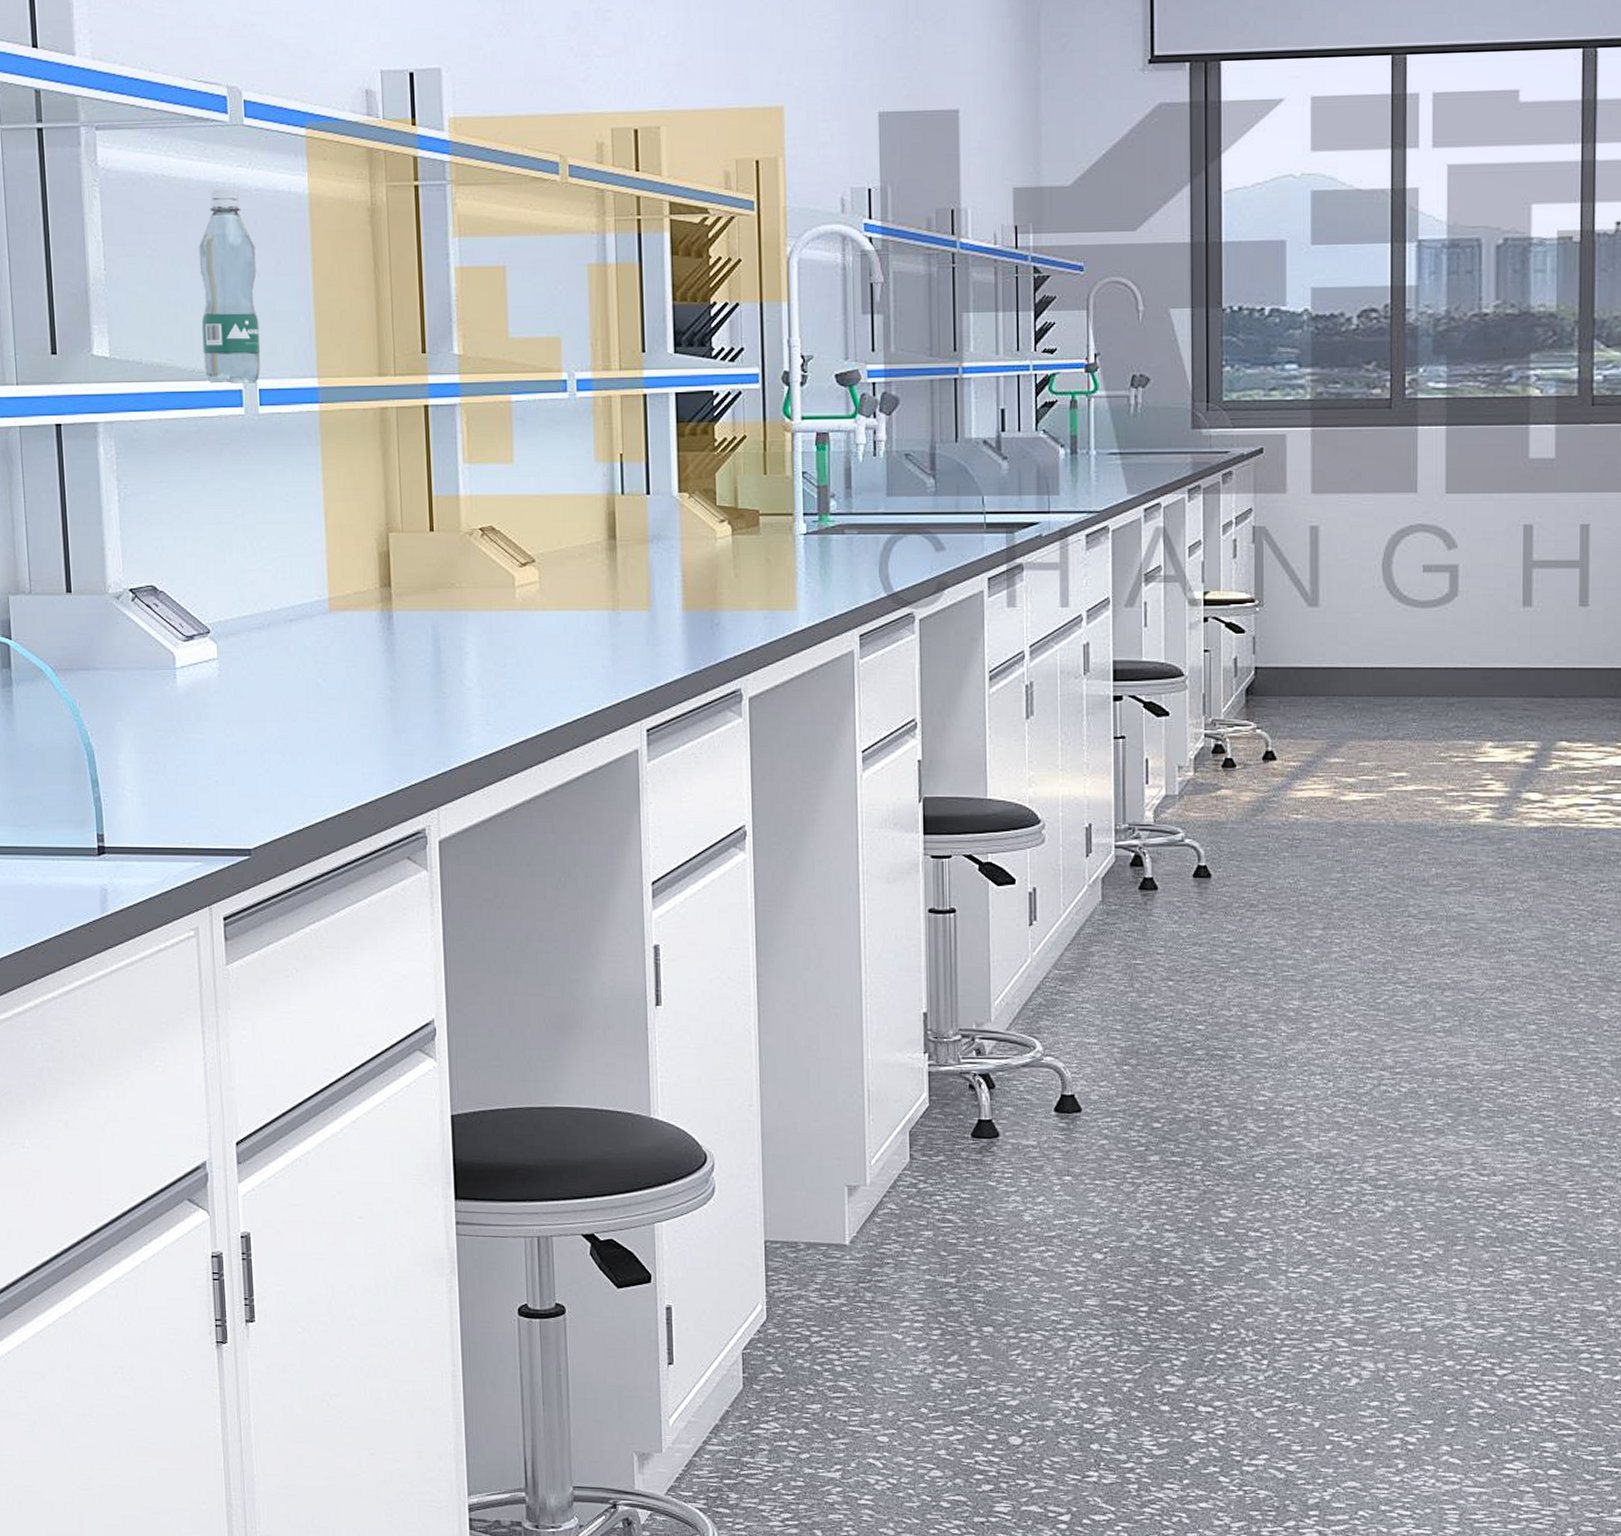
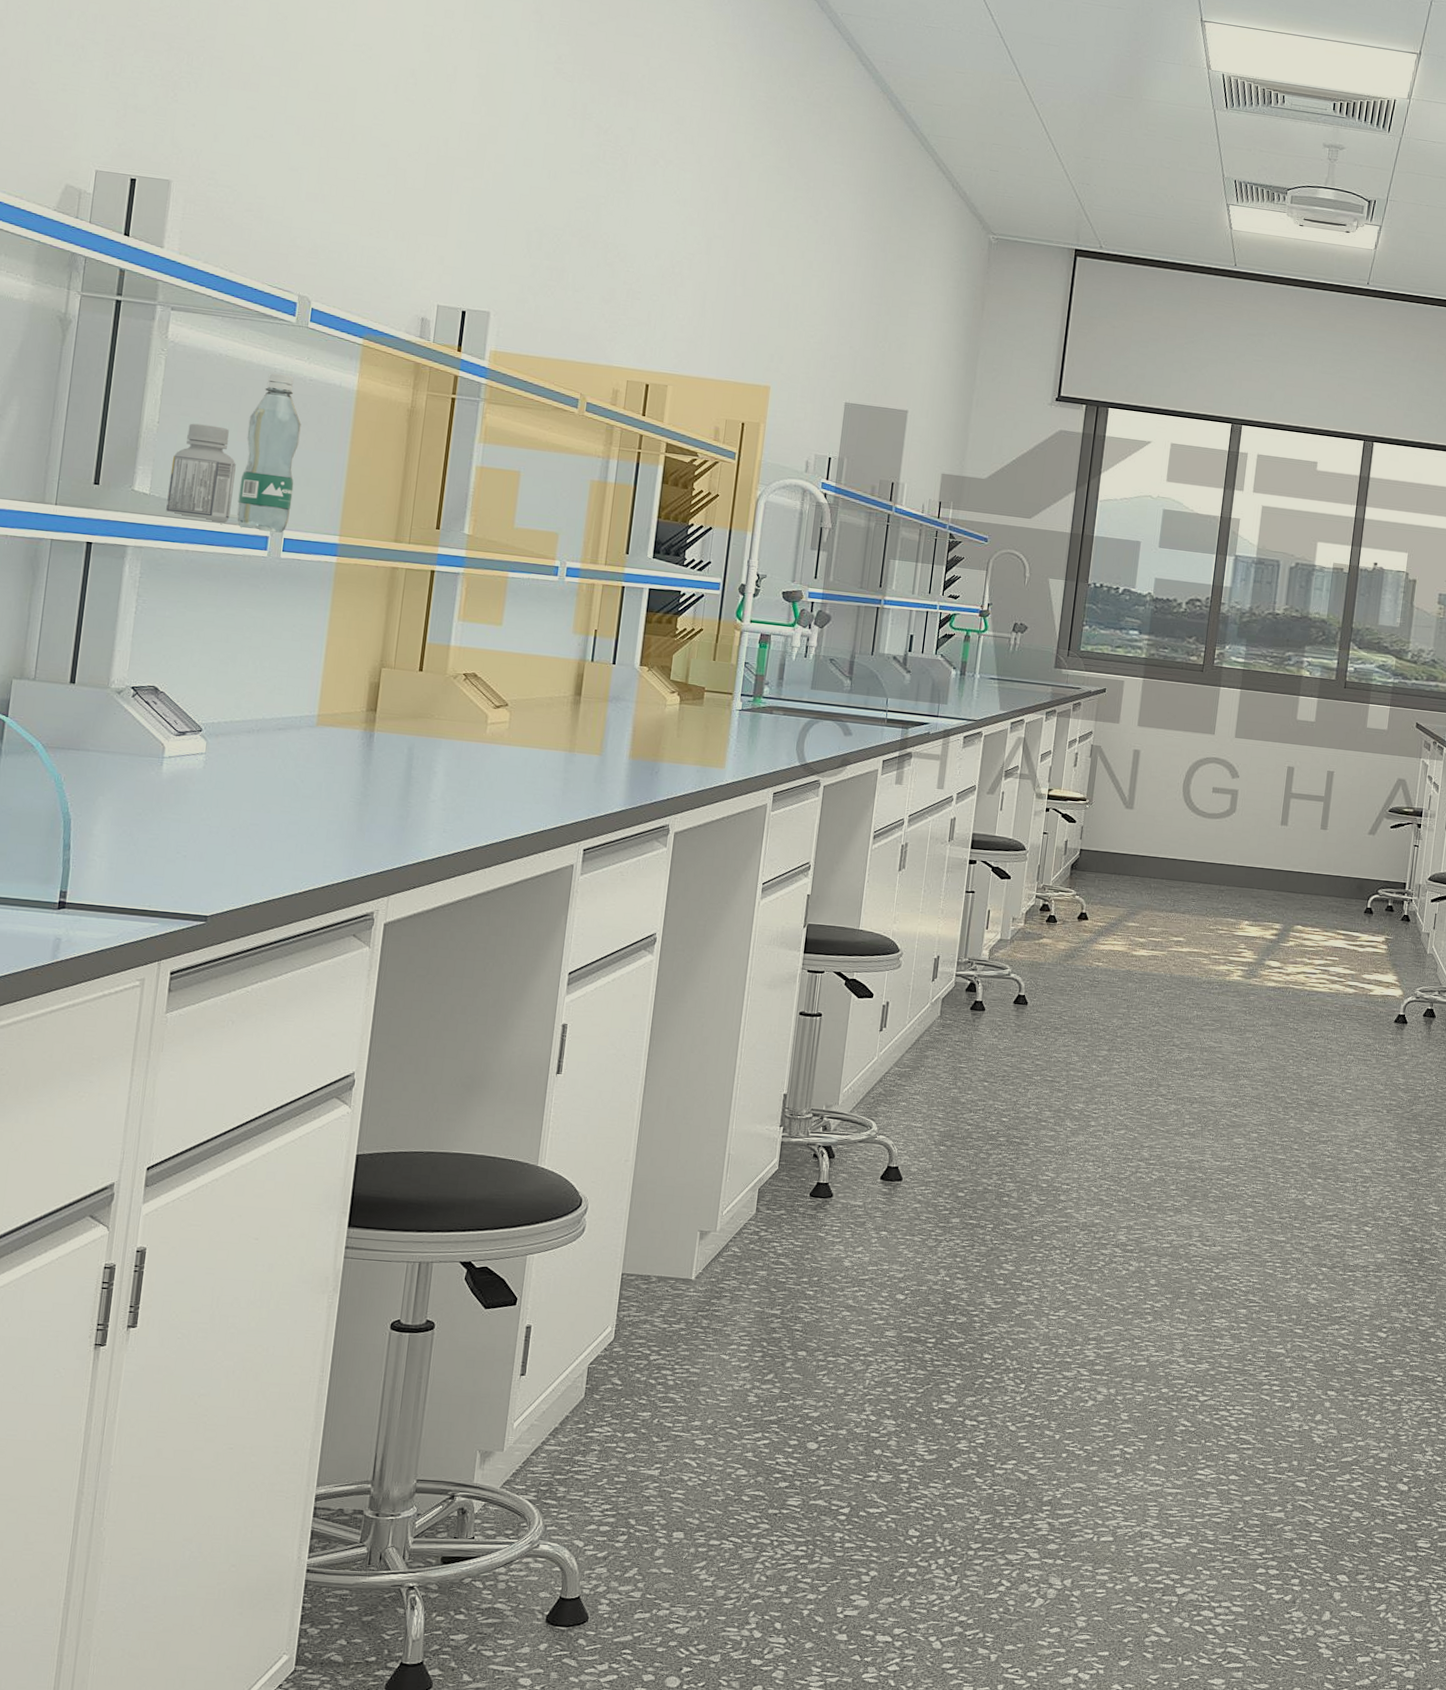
medicine bottle: none [126,263,198,383] -> present [166,423,236,525]

